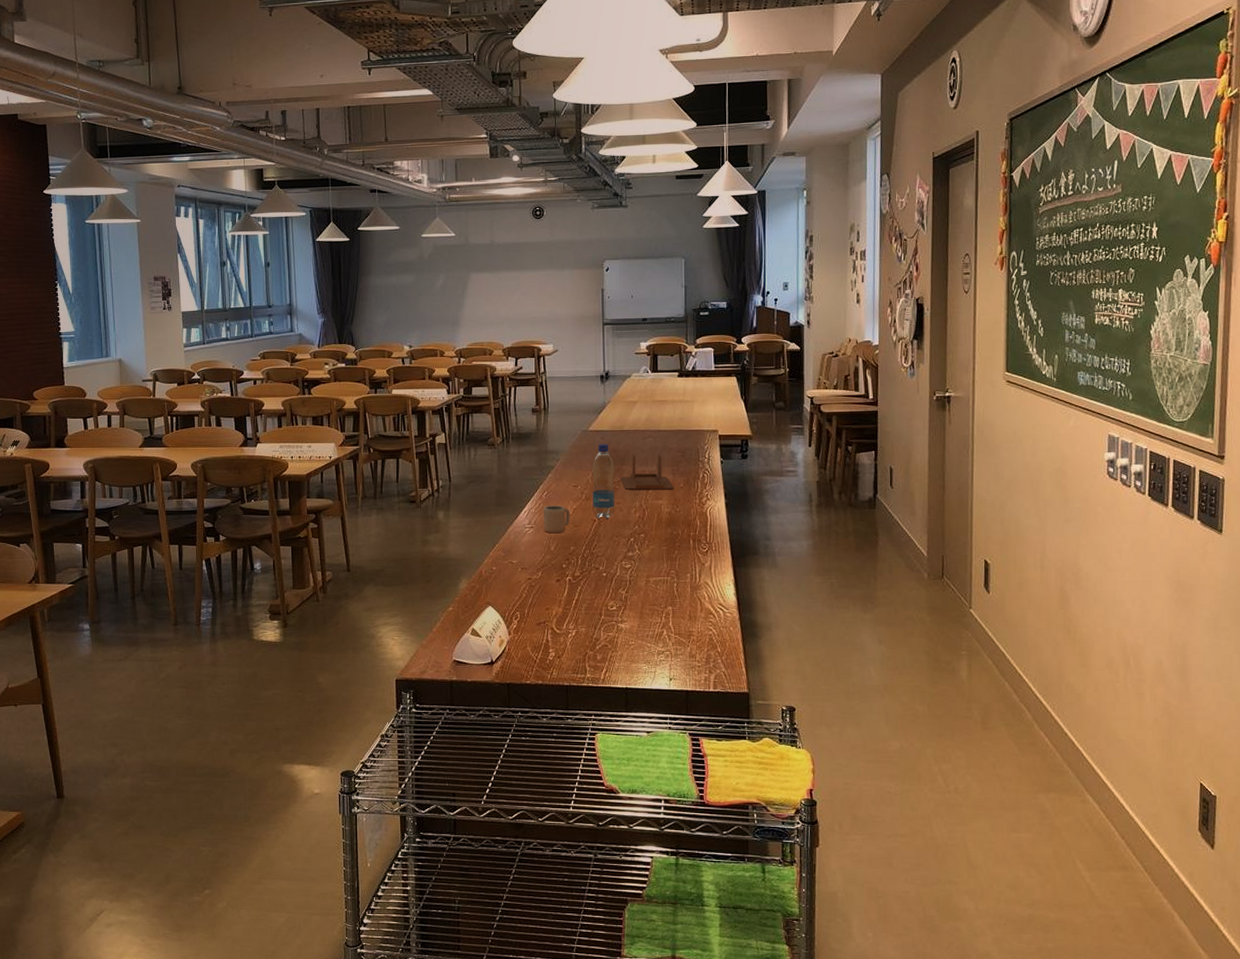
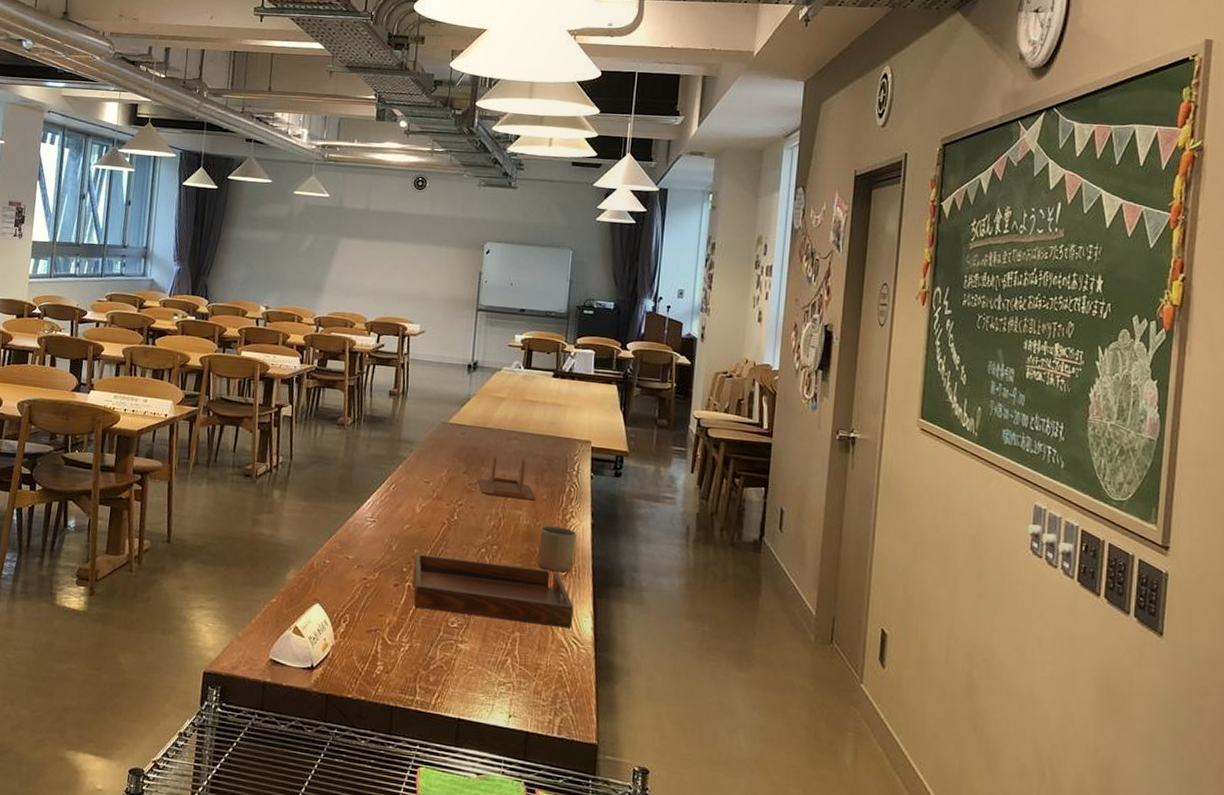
cup: present [543,505,570,534] -> none [386,499,418,533]
serving tray: none [571,549,718,598] -> present [412,553,574,629]
bottle: present [592,444,615,518] -> none [443,439,473,523]
mug: none [680,510,714,550] -> present [537,525,577,573]

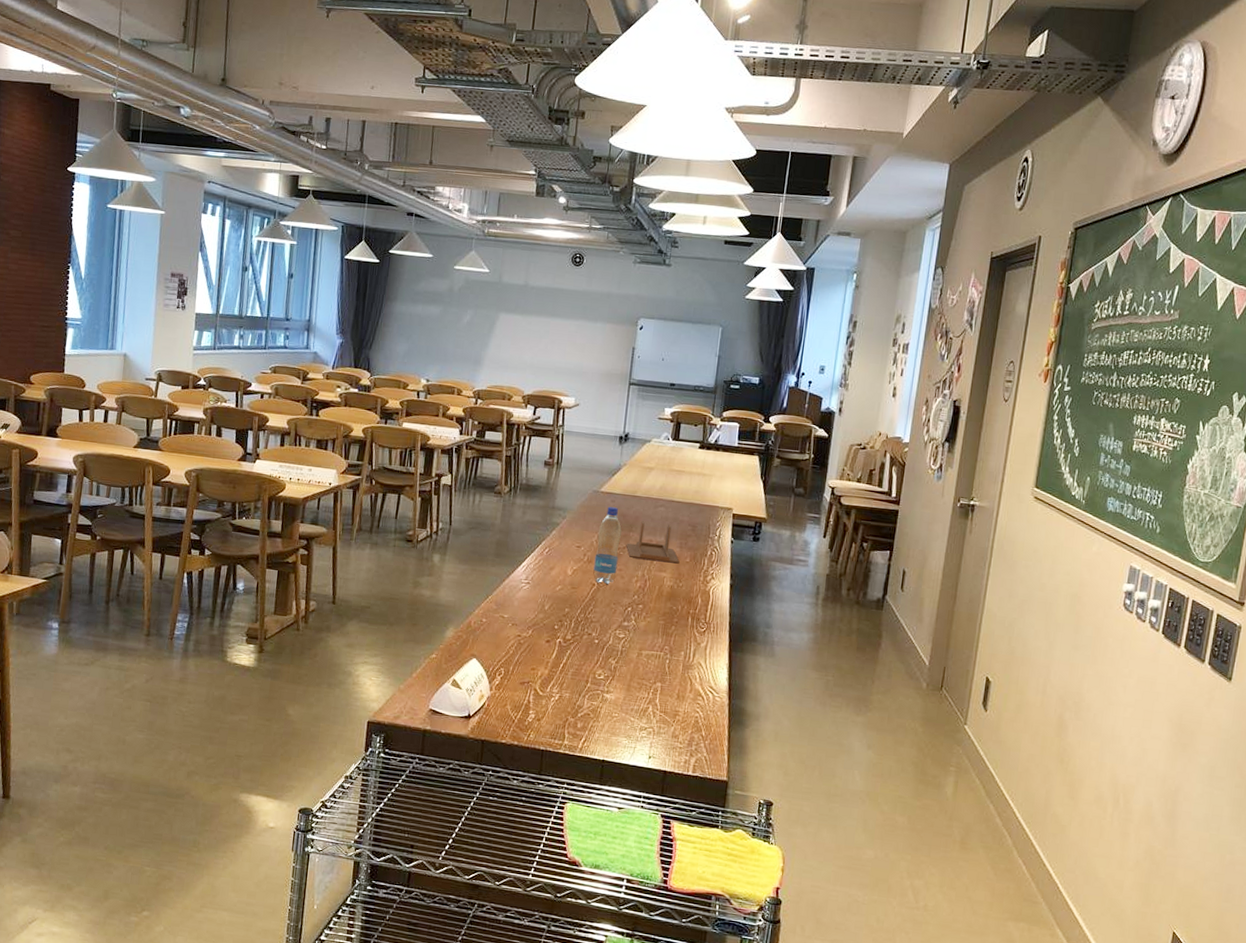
serving tray: present [412,553,574,629] -> none [563,612,711,679]
bottle: none [443,439,473,523] -> present [593,506,622,584]
mug: present [537,525,577,573] -> none [679,586,716,629]

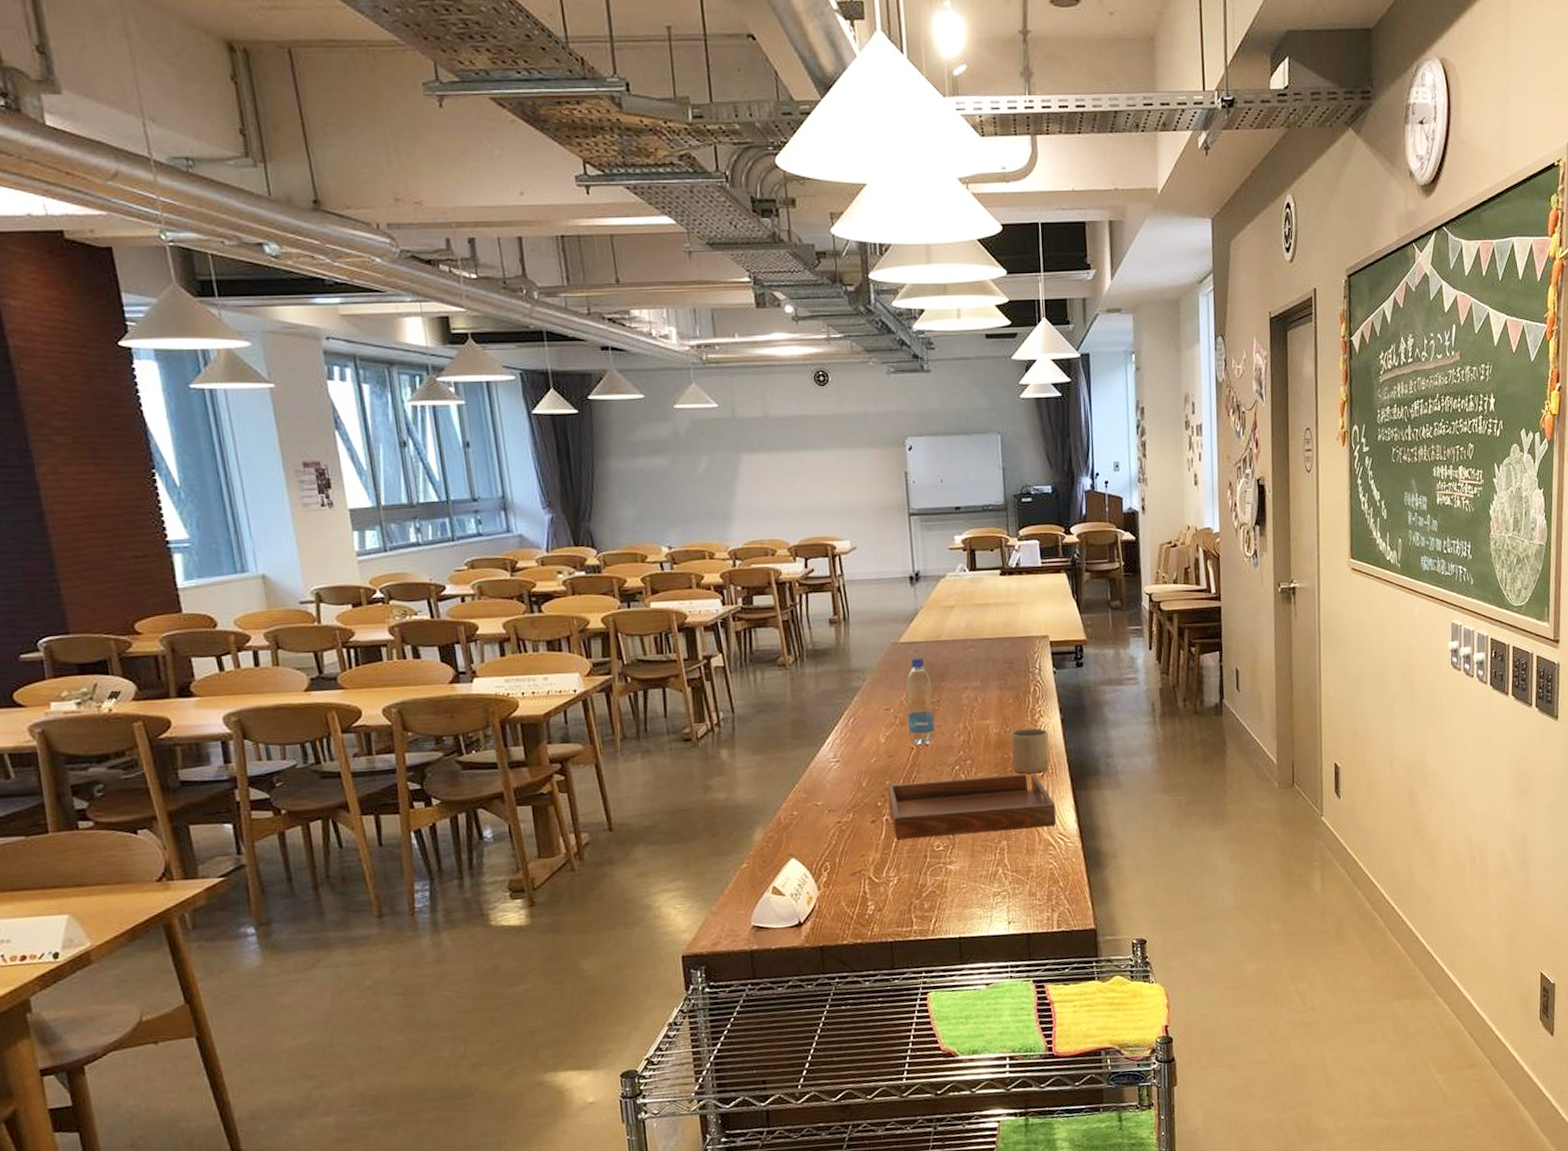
serving tray: none [563,612,711,679] -> present [887,773,1057,839]
napkin holder: present [626,521,680,563] -> none [939,665,1002,710]
mug: none [679,586,716,629] -> present [1011,728,1049,774]

